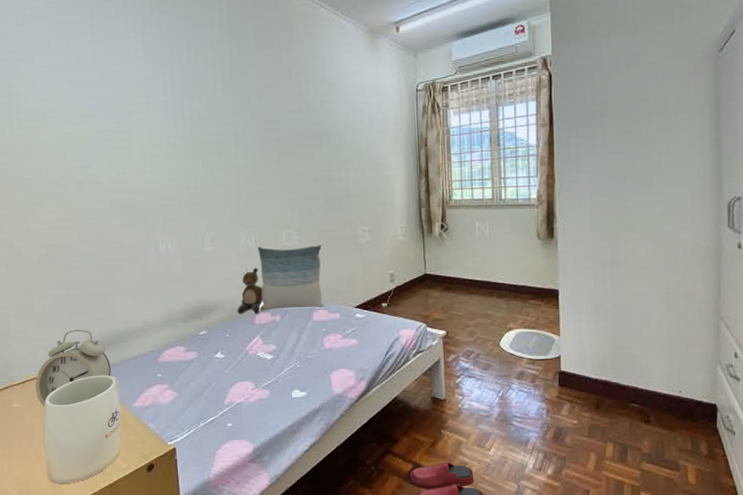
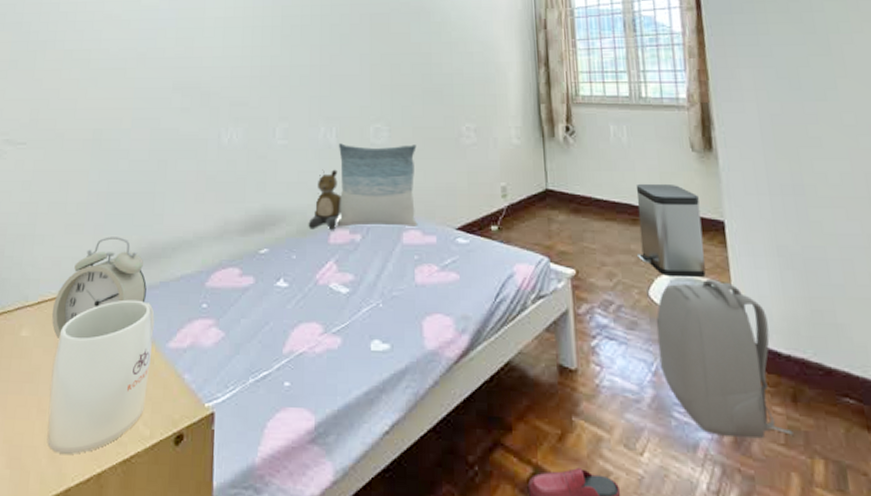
pedal bin: none [492,264,543,331] -> present [636,183,706,277]
backpack: none [504,332,594,435] -> present [656,280,794,439]

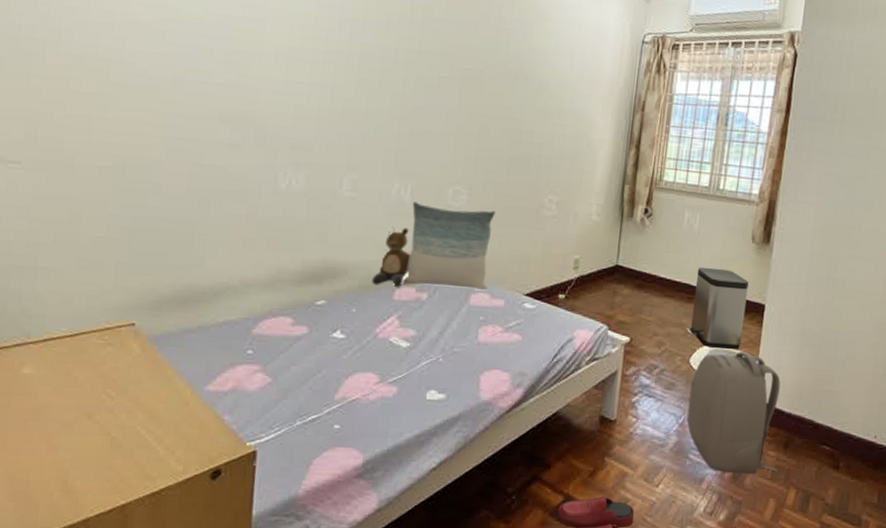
mug: present [47,299,155,454] -> none [59,341,191,488]
alarm clock: present [51,237,147,340] -> none [62,276,182,379]

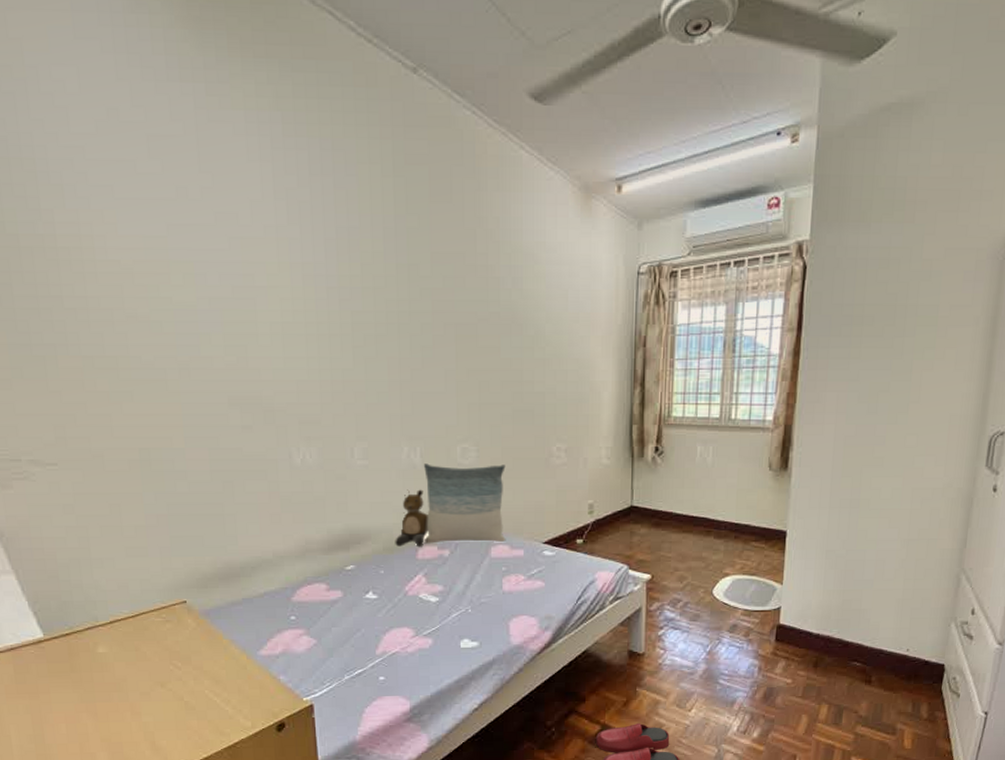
pedal bin: present [685,267,749,349] -> none [706,499,768,577]
backpack: present [686,352,781,475] -> none [714,579,810,695]

